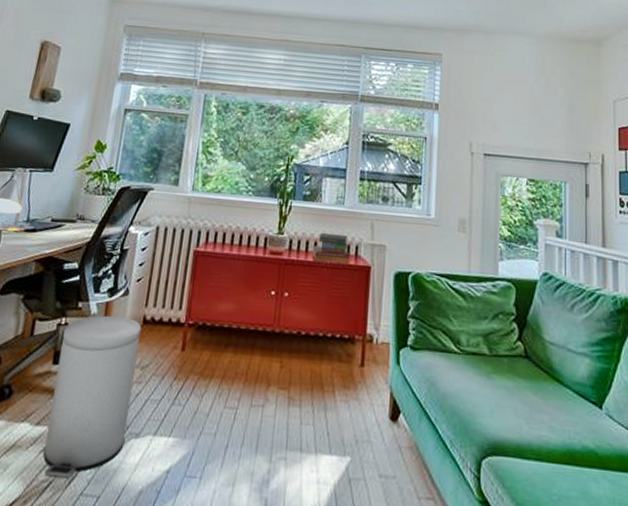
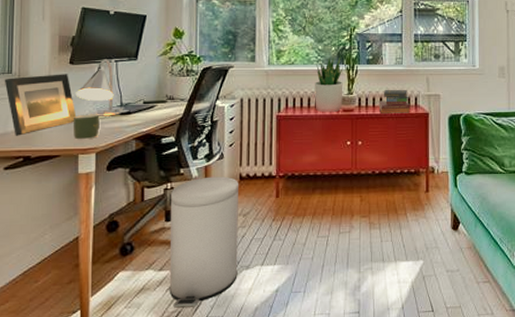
planter: none [238,187,276,254] -> present [314,55,343,113]

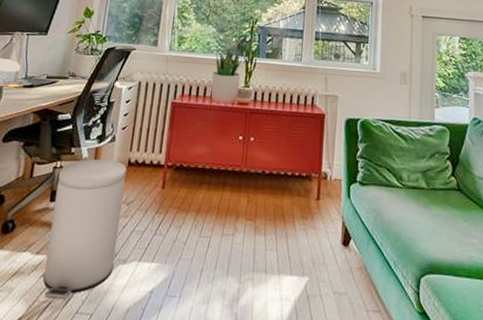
books: present [378,89,410,113] -> none [274,85,307,112]

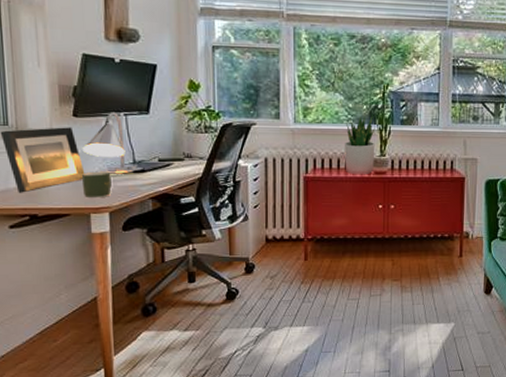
pedal bin: present [43,159,127,299] -> none [192,238,266,366]

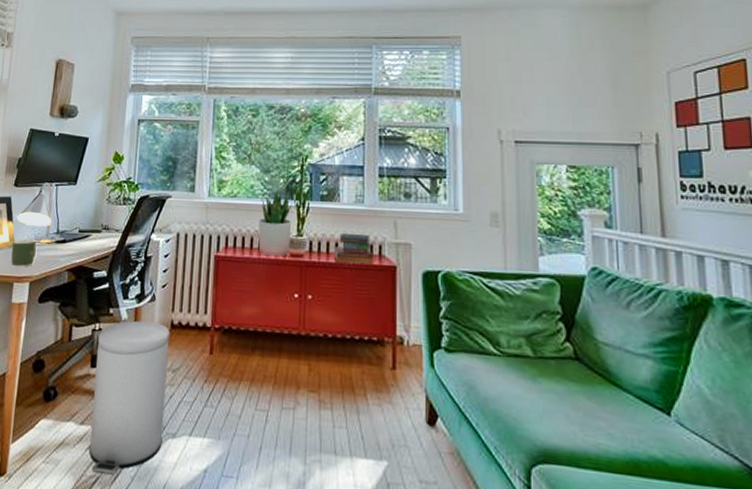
pedal bin: none [192,238,266,366] -> present [89,320,170,475]
books: none [412,151,445,177] -> present [333,232,372,264]

